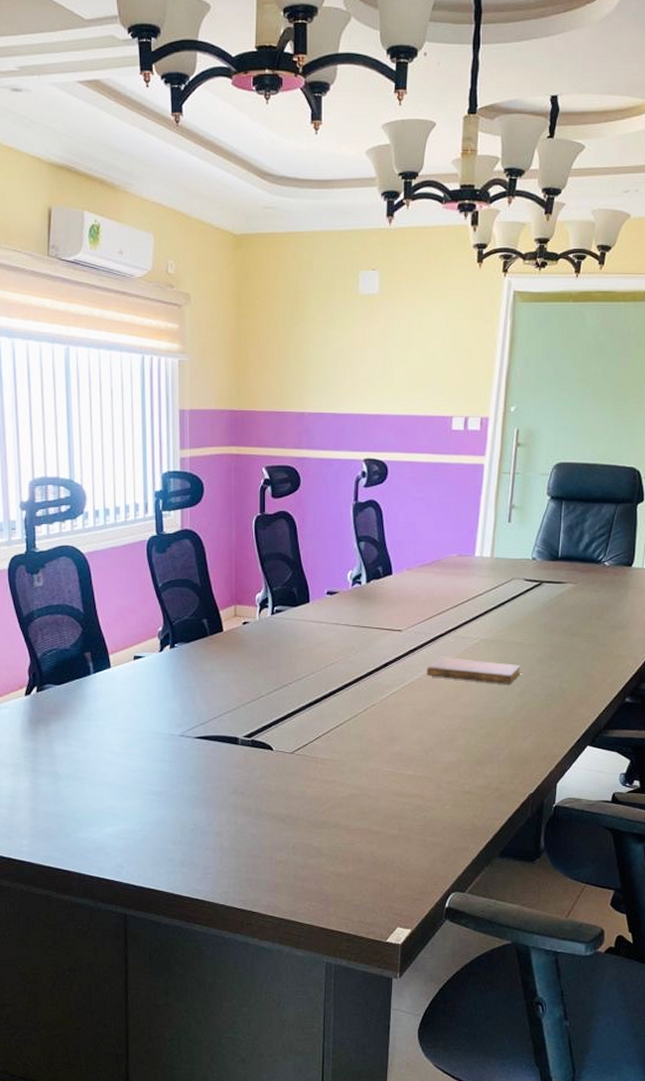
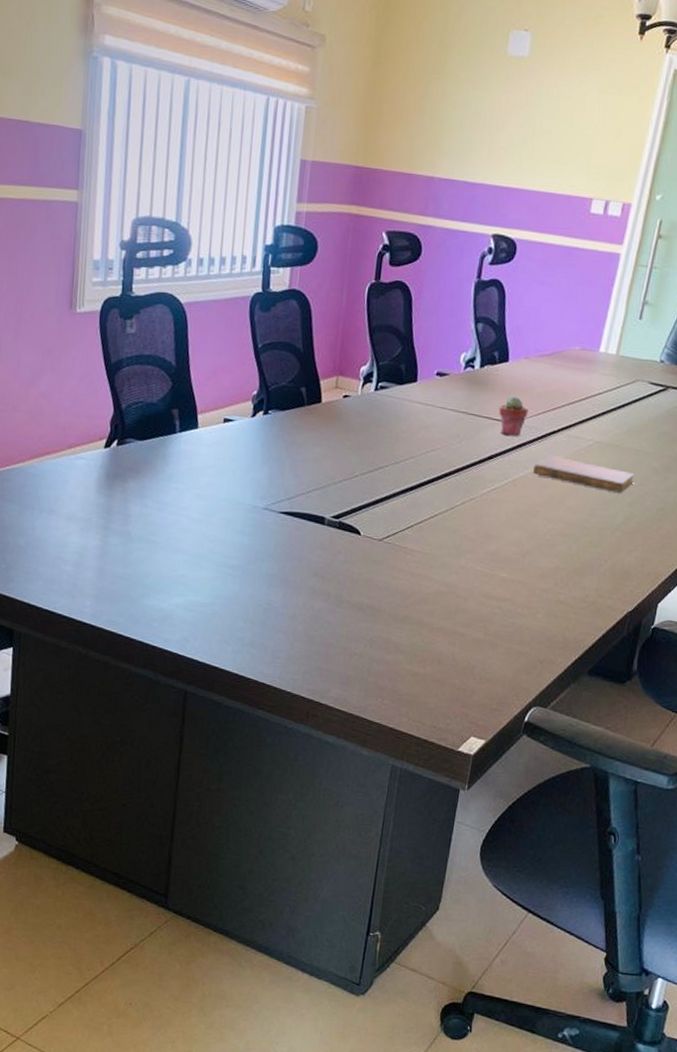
potted succulent: none [388,606,416,643] -> present [498,396,529,436]

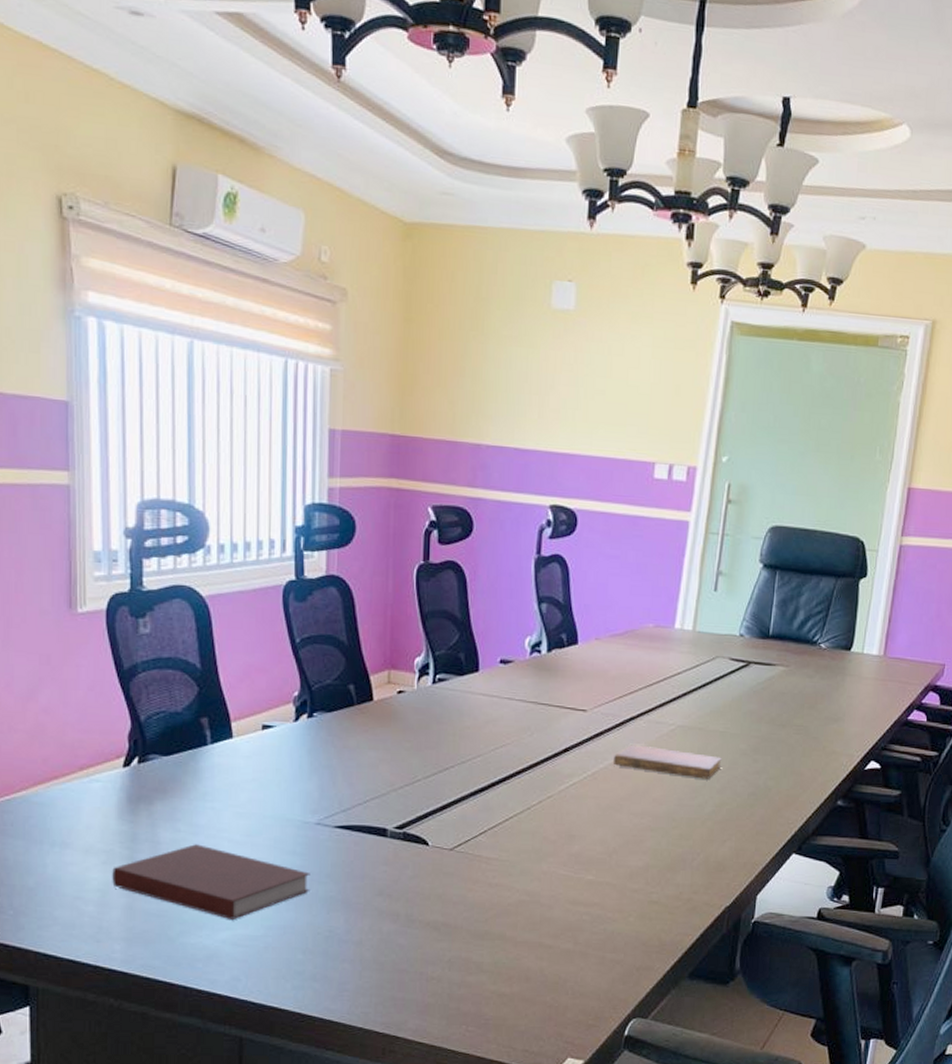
notebook: none [88,519,256,587] -> present [112,844,310,919]
potted succulent: present [498,396,529,436] -> none [571,682,603,725]

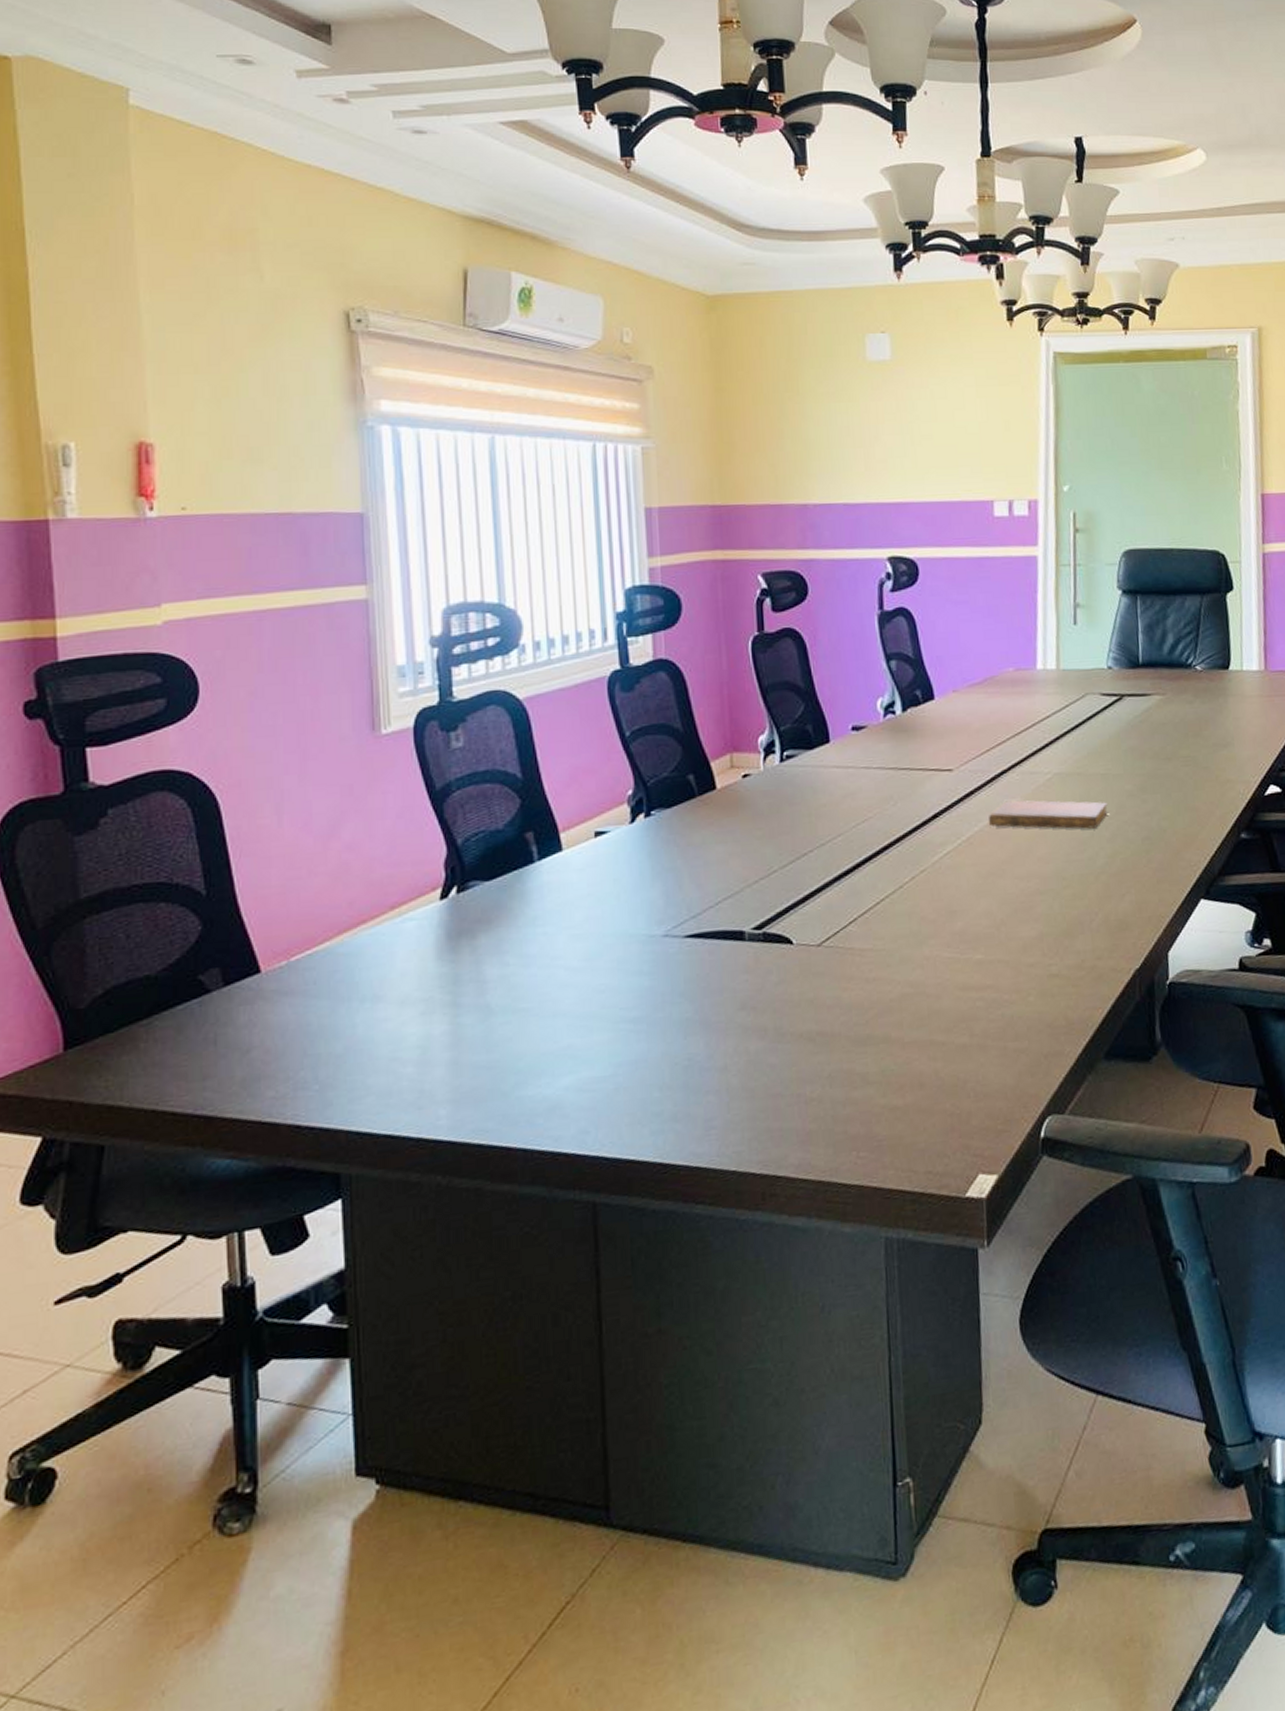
notebook: present [112,844,310,919] -> none [433,977,662,1061]

